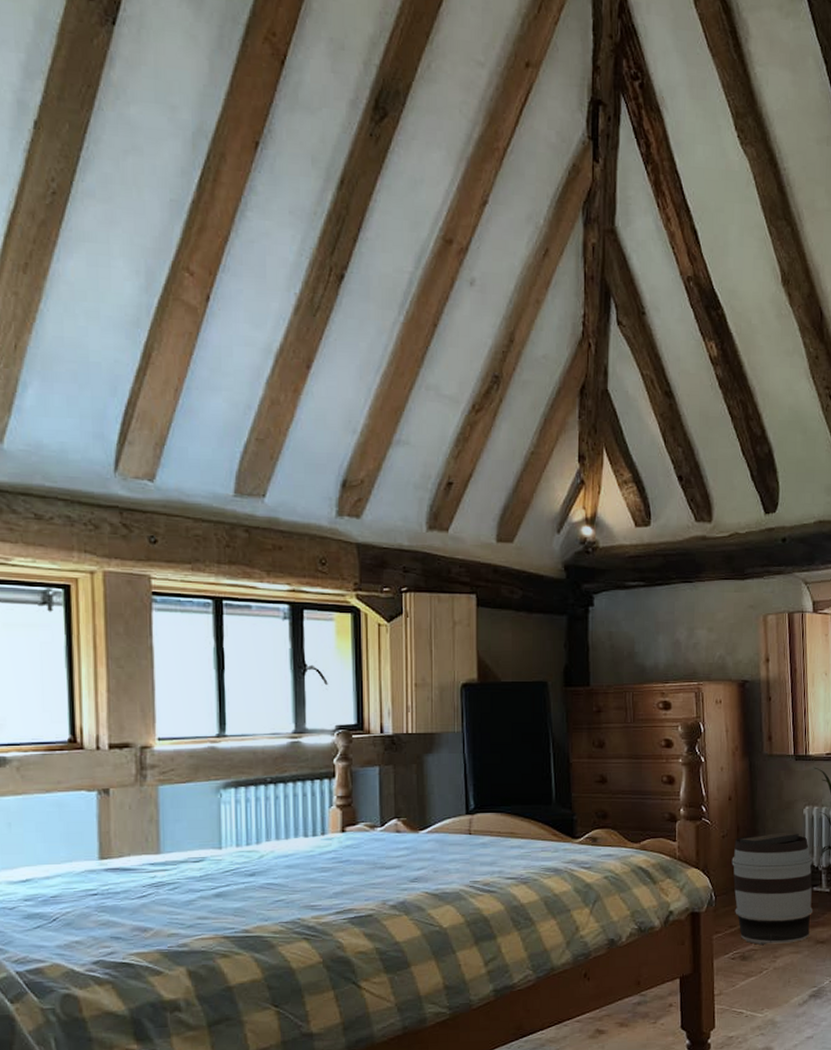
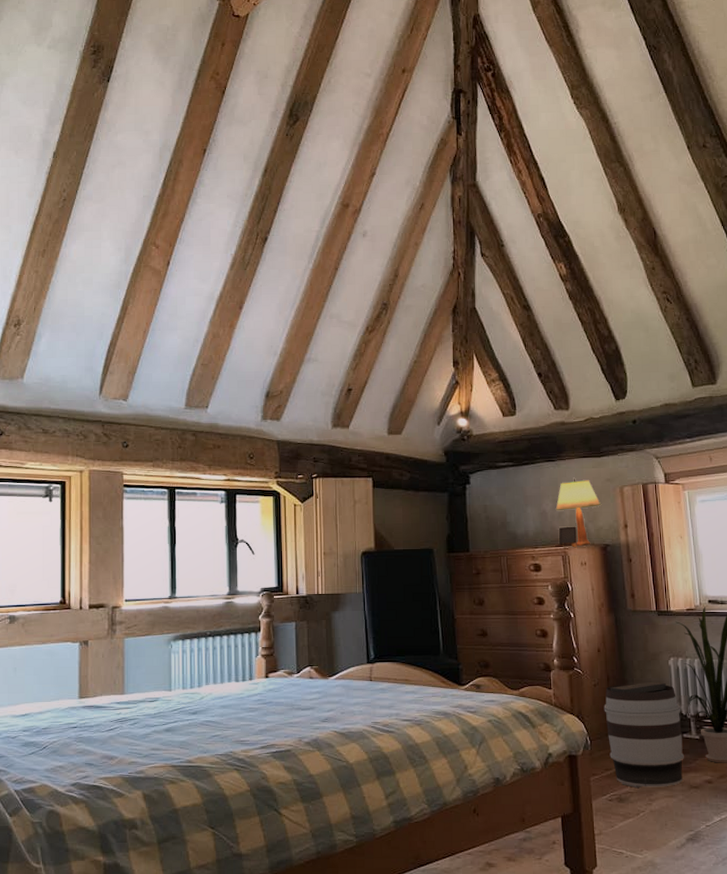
jewelry box: none [687,659,713,685] -> present [554,526,577,549]
table lamp: none [691,603,741,681] -> present [556,478,601,546]

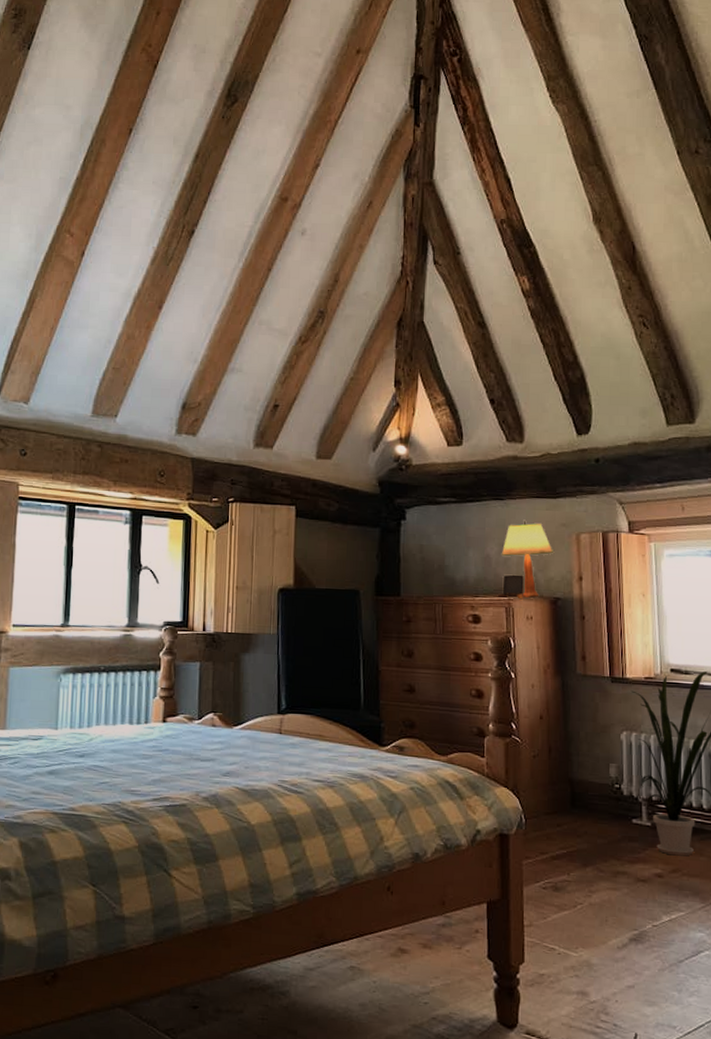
barrel: present [604,681,685,788] -> none [543,756,633,878]

